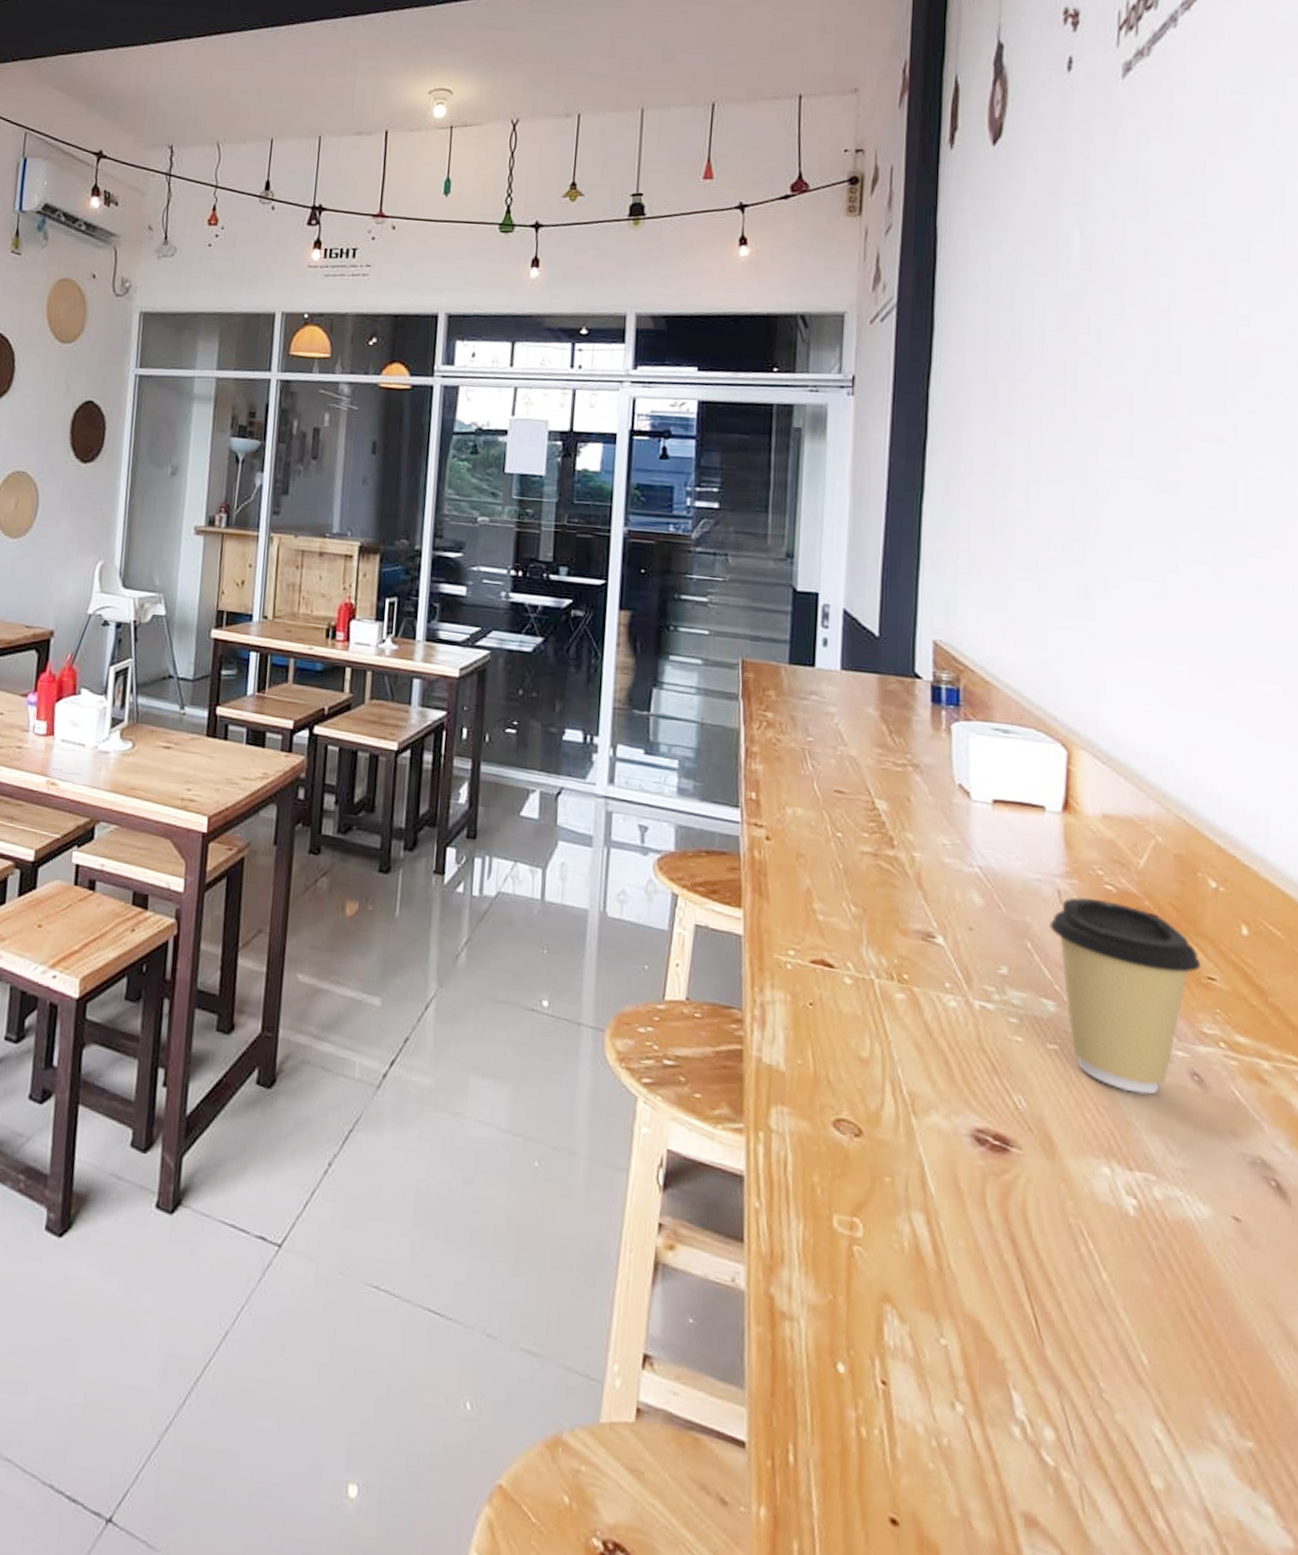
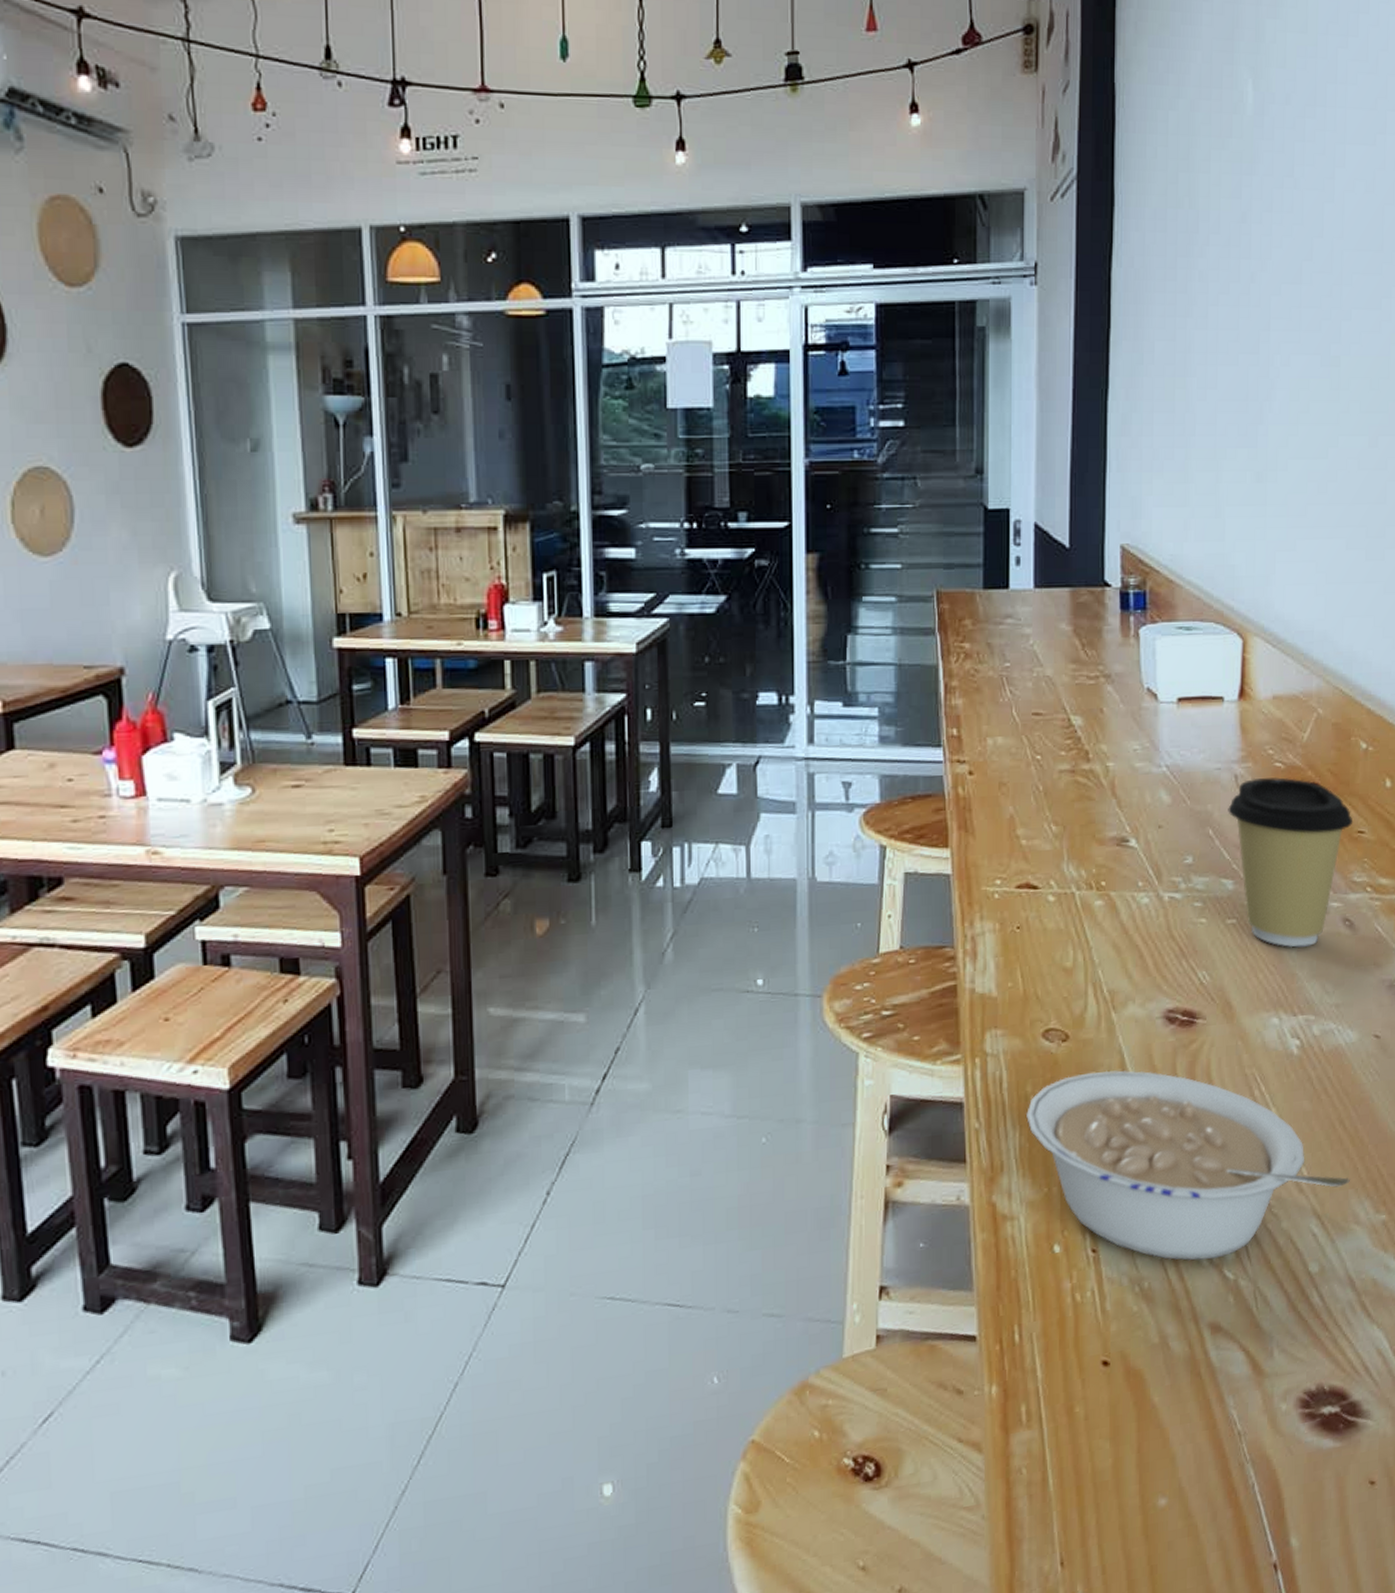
legume: none [812,1175,1204,1436] -> present [1026,1070,1350,1261]

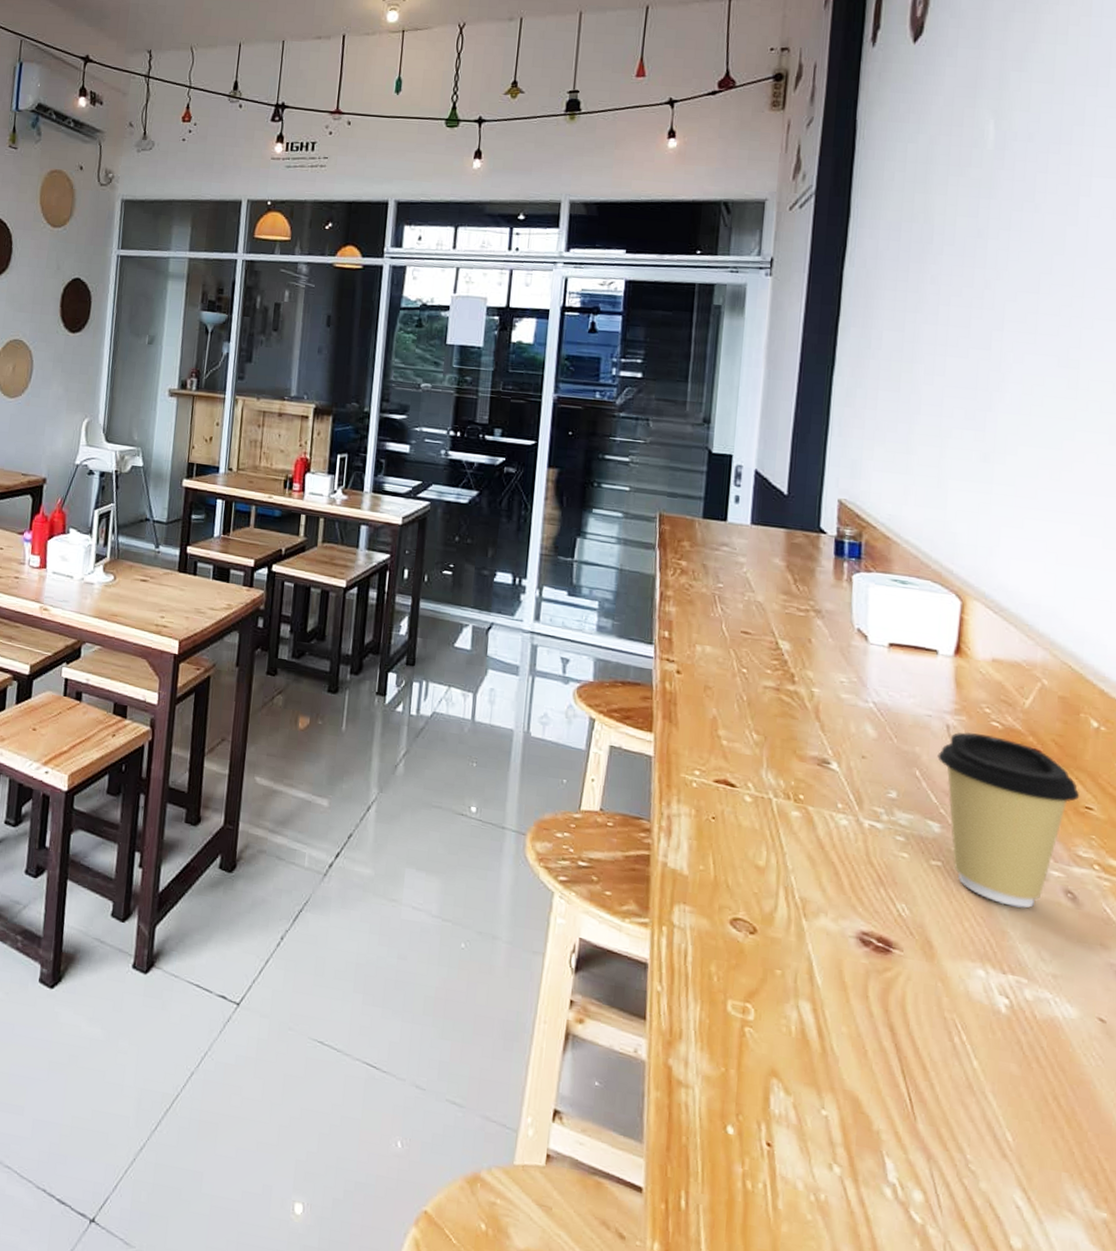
legume: present [1026,1070,1350,1261] -> none [708,967,1064,1197]

